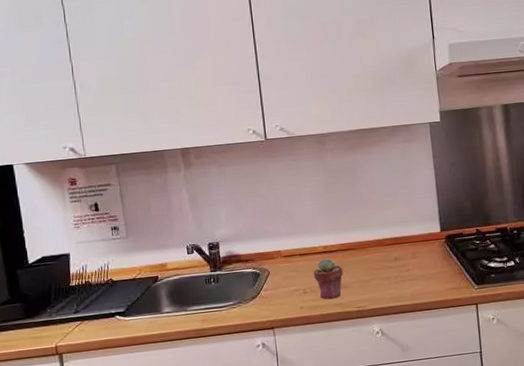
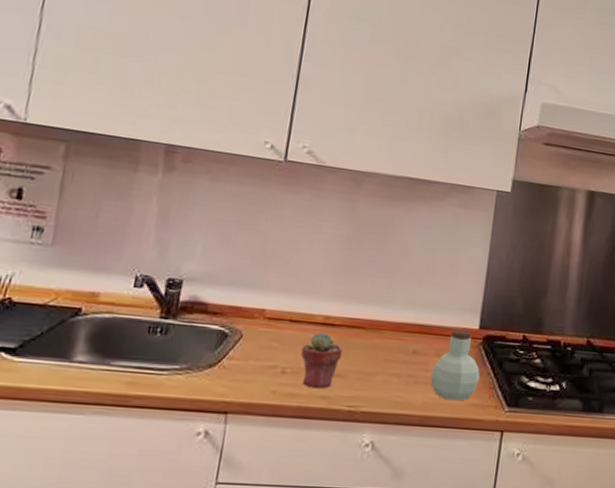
jar: none [412,235,450,289] -> present [430,329,480,401]

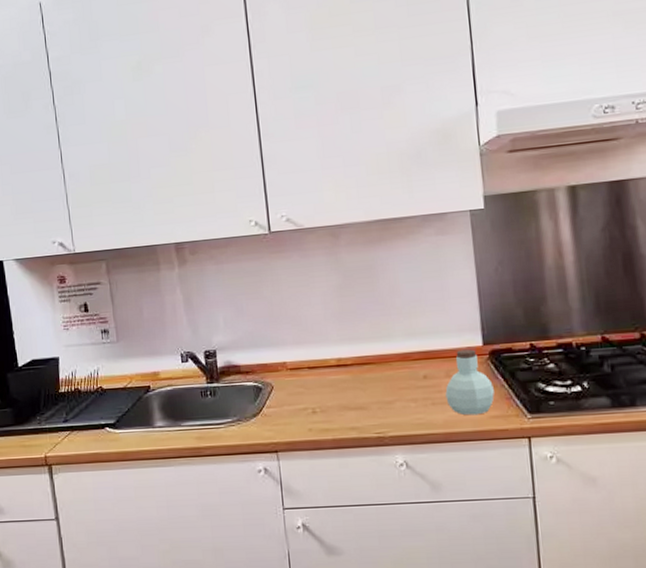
potted succulent: present [301,332,343,389] -> none [323,373,360,422]

